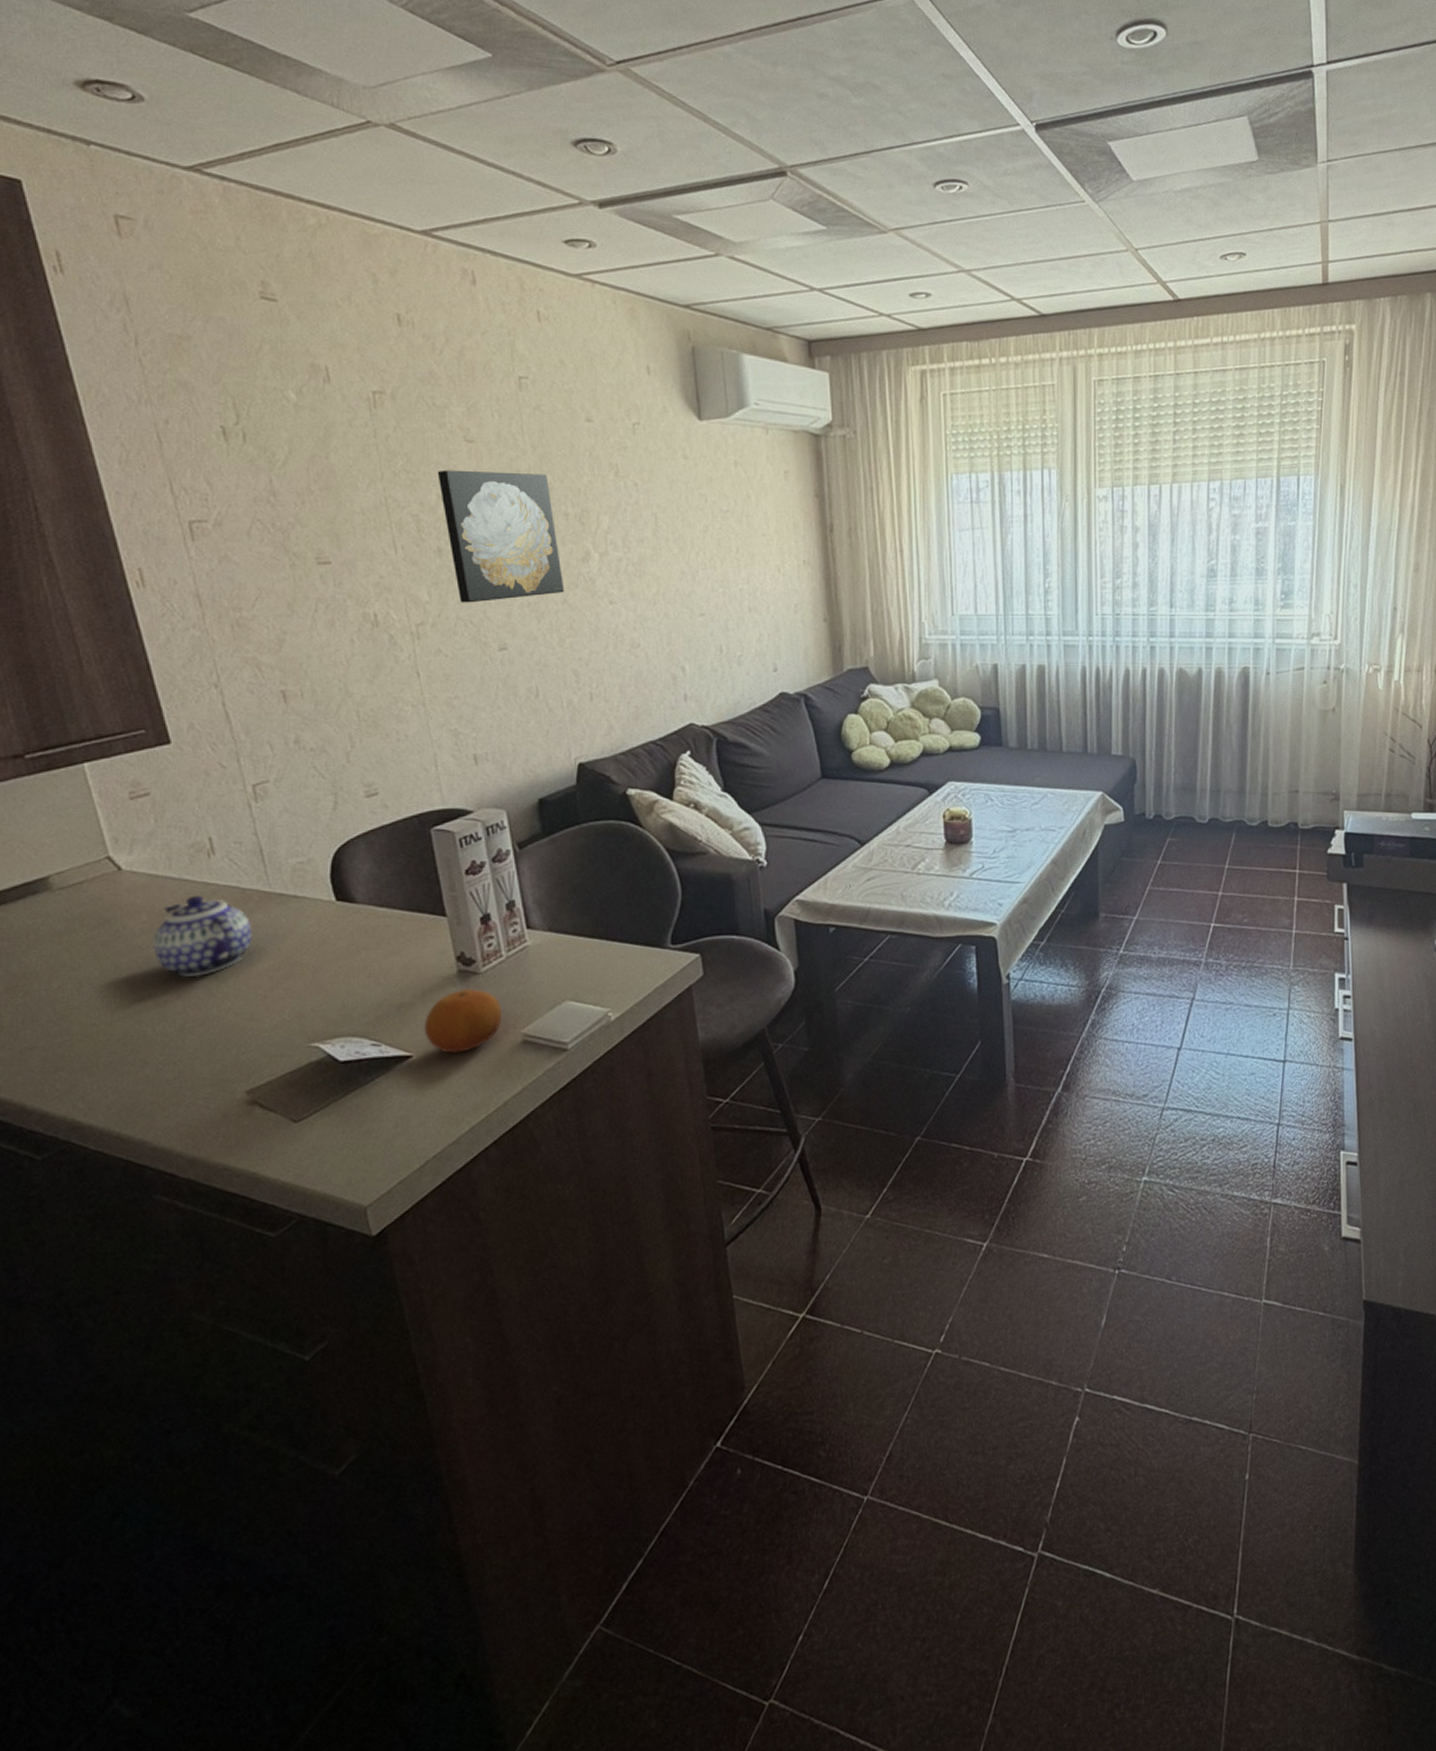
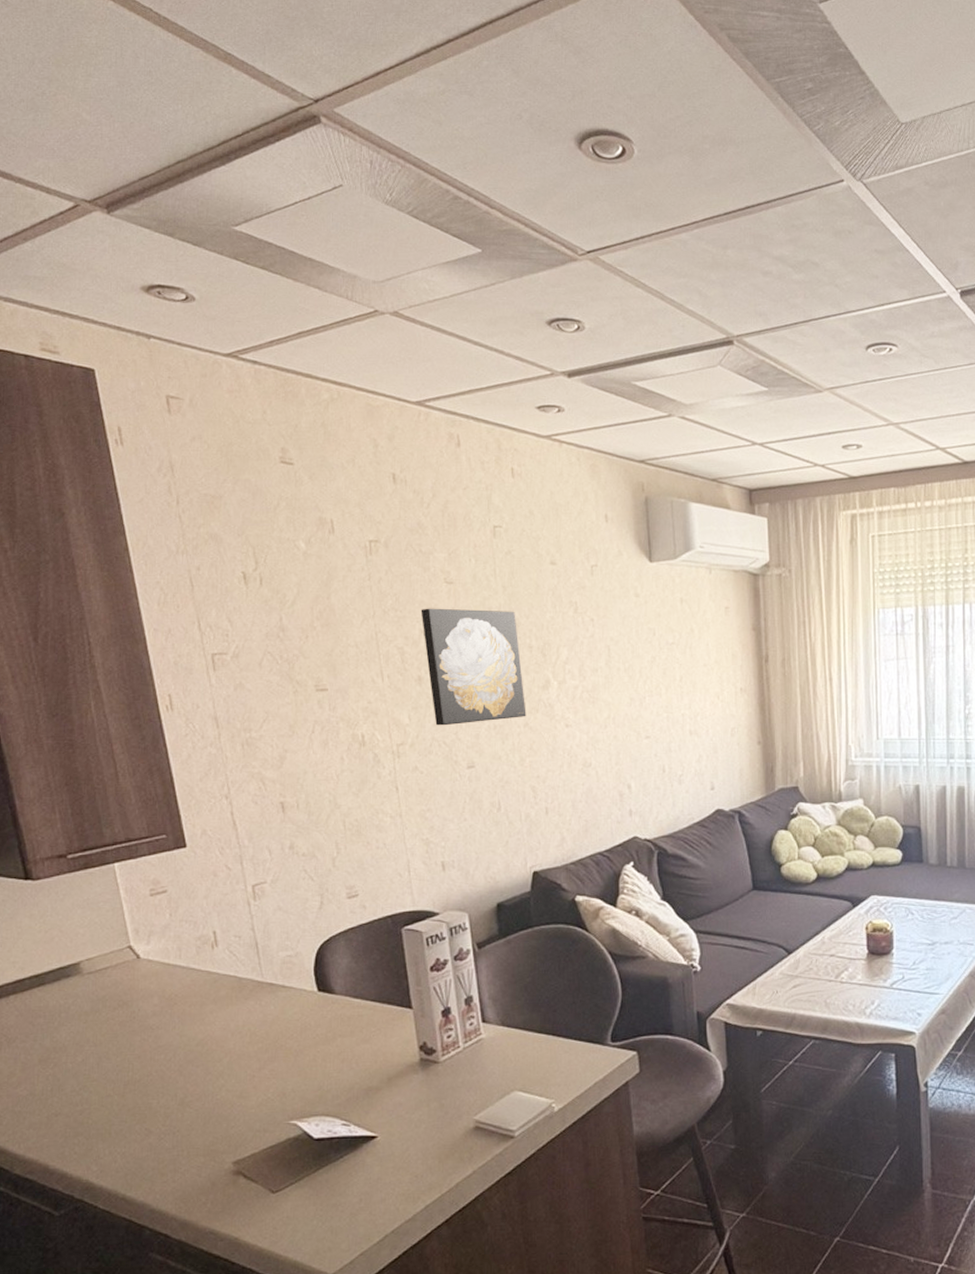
teapot: present [153,895,254,978] -> none [162,982,246,1057]
fruit: present [424,988,502,1054] -> none [388,1075,458,1136]

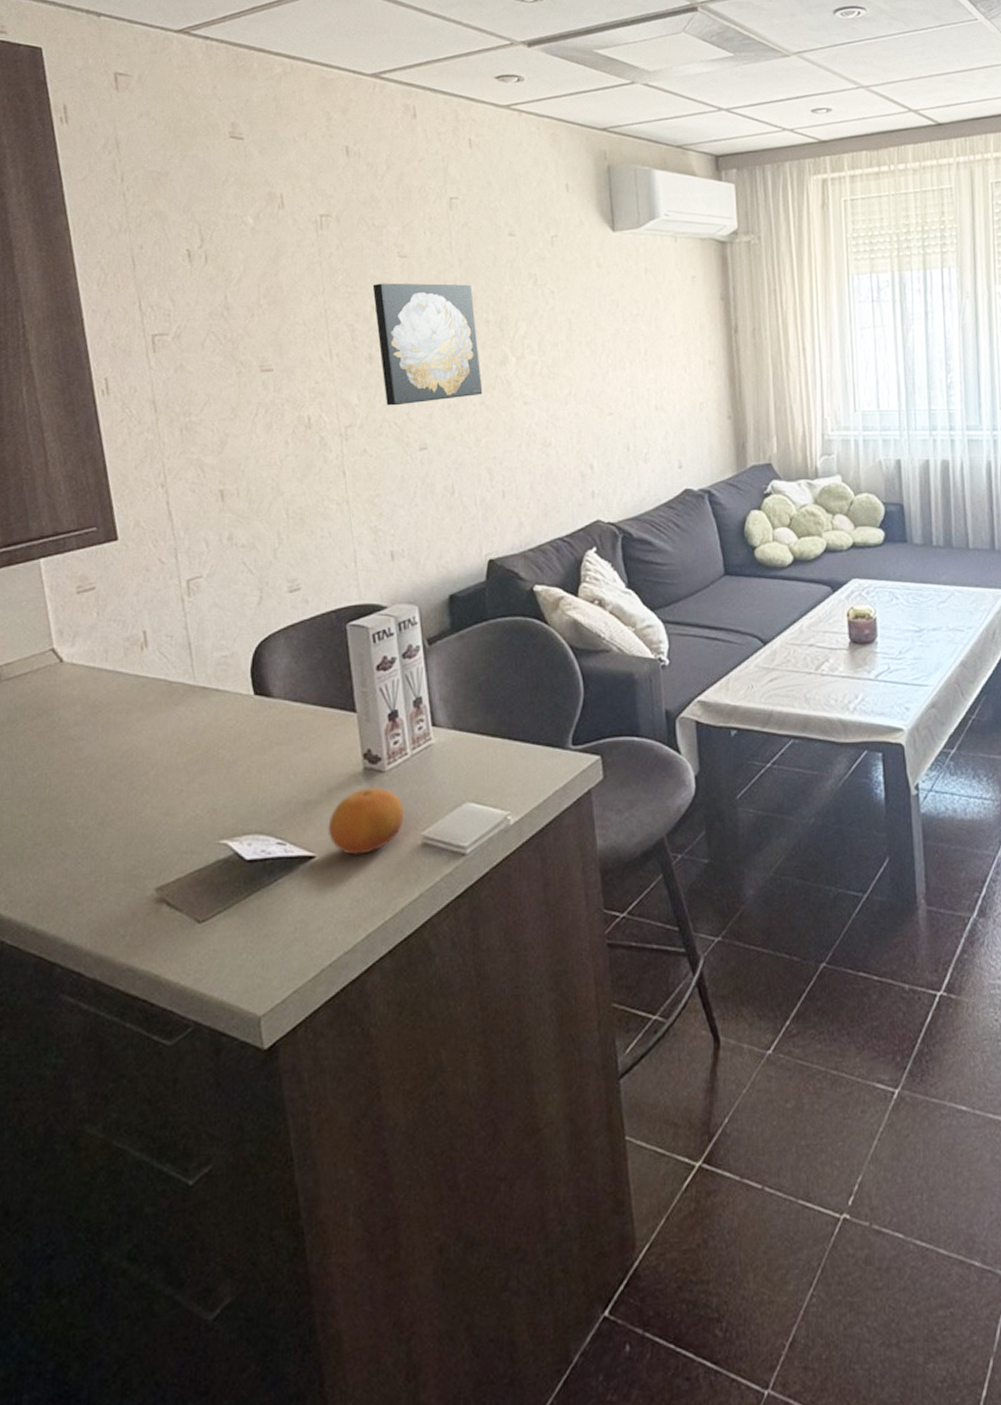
fruit: none [388,1075,458,1136] -> present [328,786,404,855]

